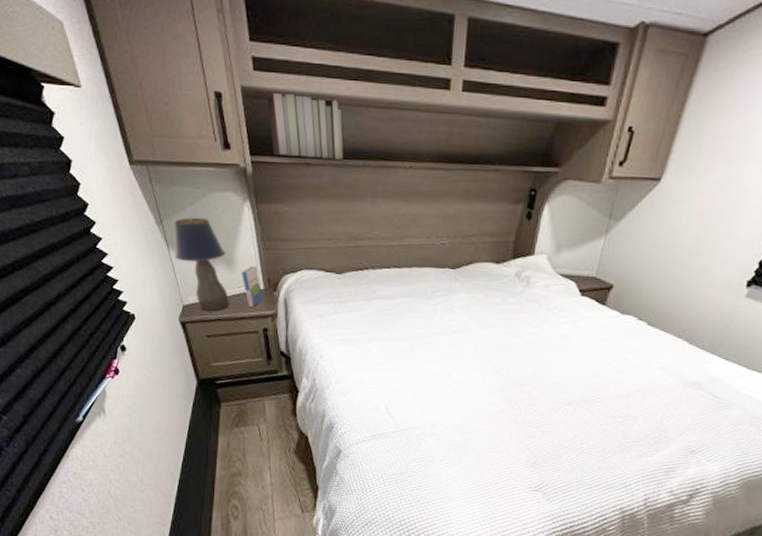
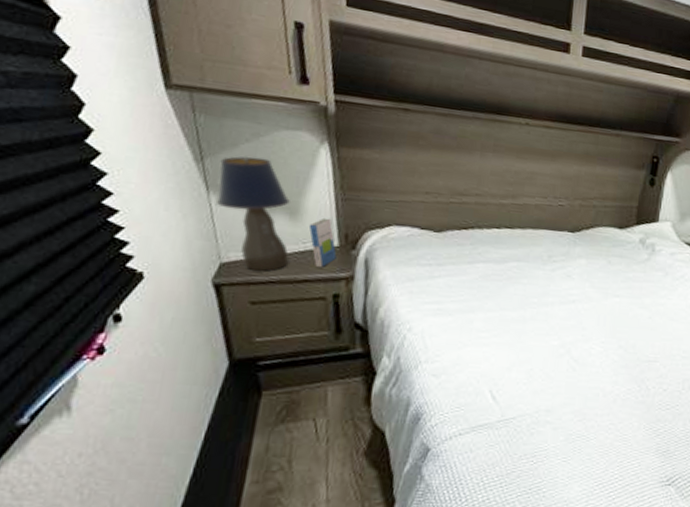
books: present [267,91,344,161] -> none [361,30,451,110]

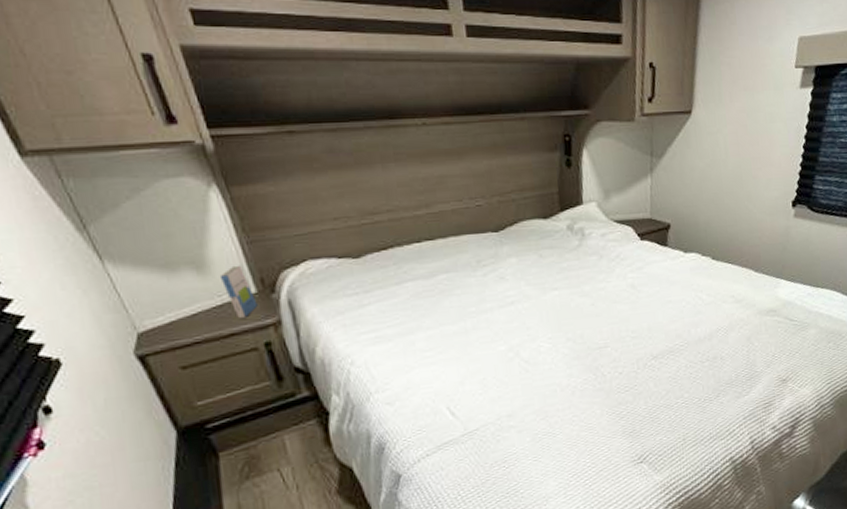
table lamp: present [217,156,290,271] -> none [105,214,208,335]

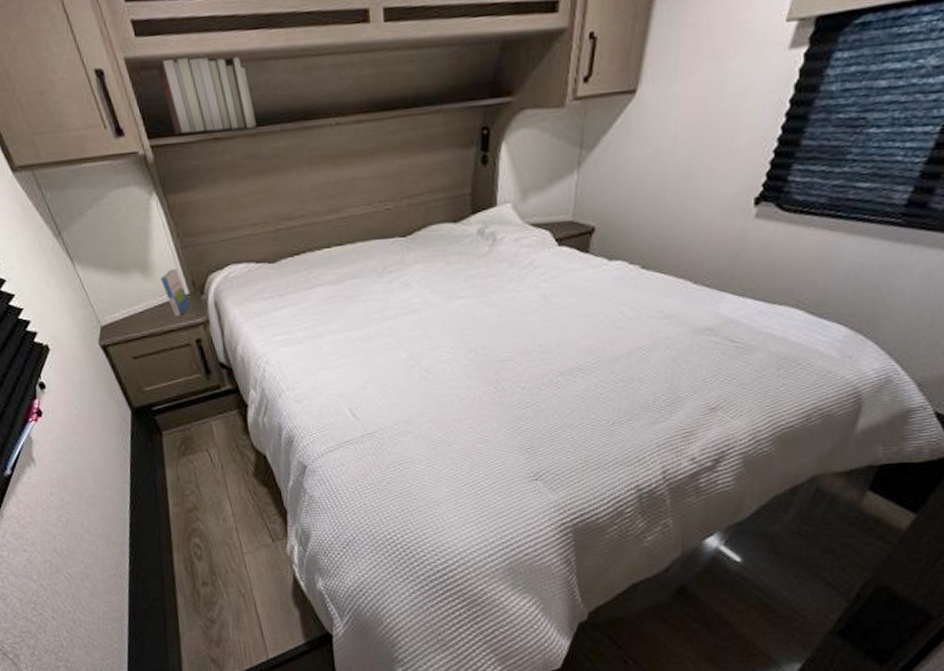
books: none [220,48,338,127] -> present [156,54,257,137]

